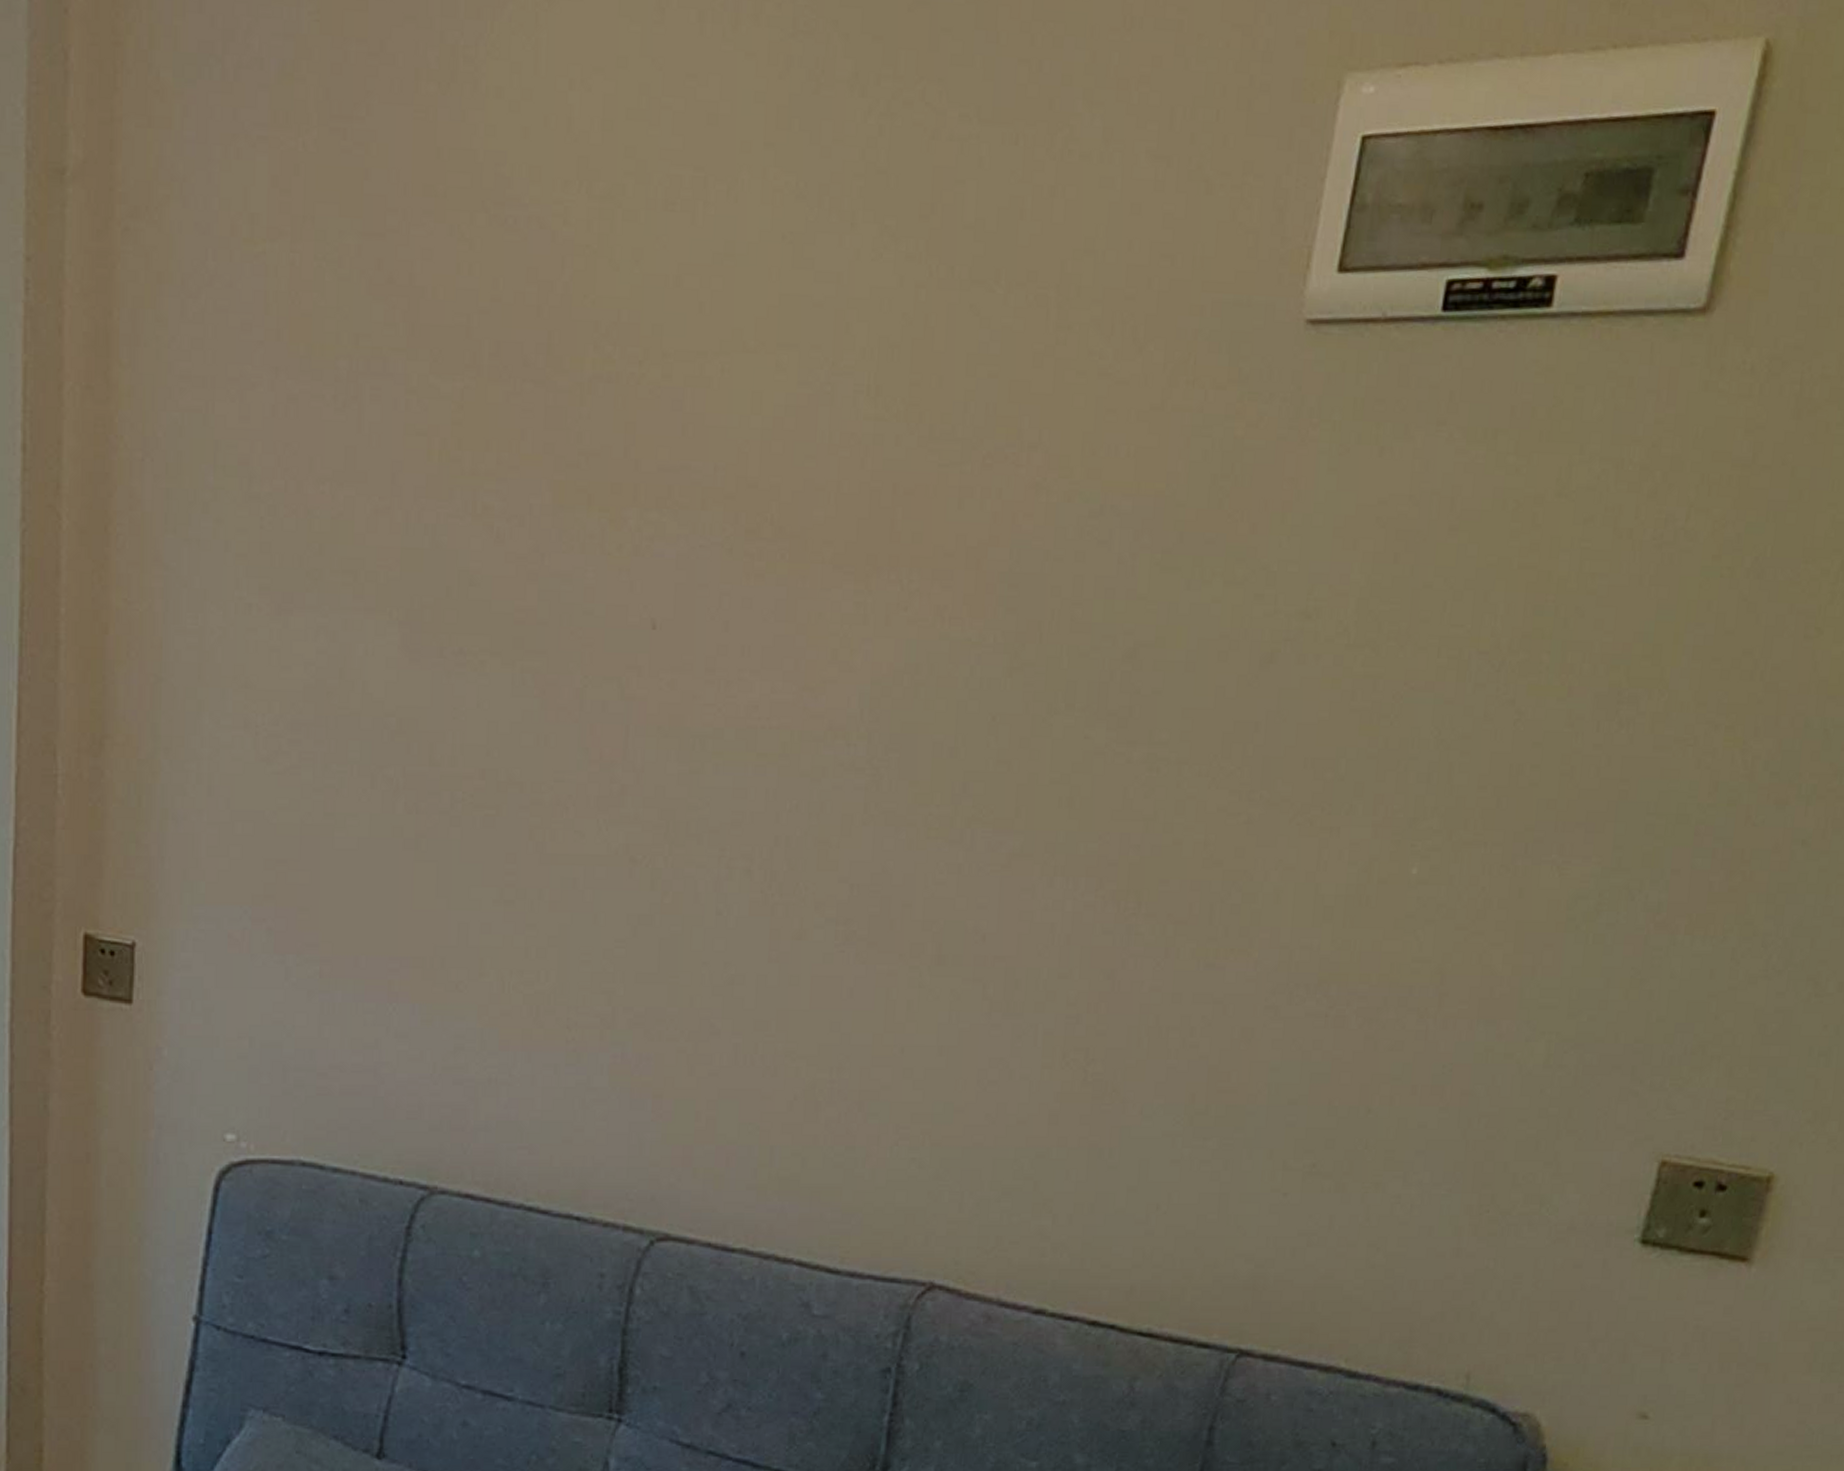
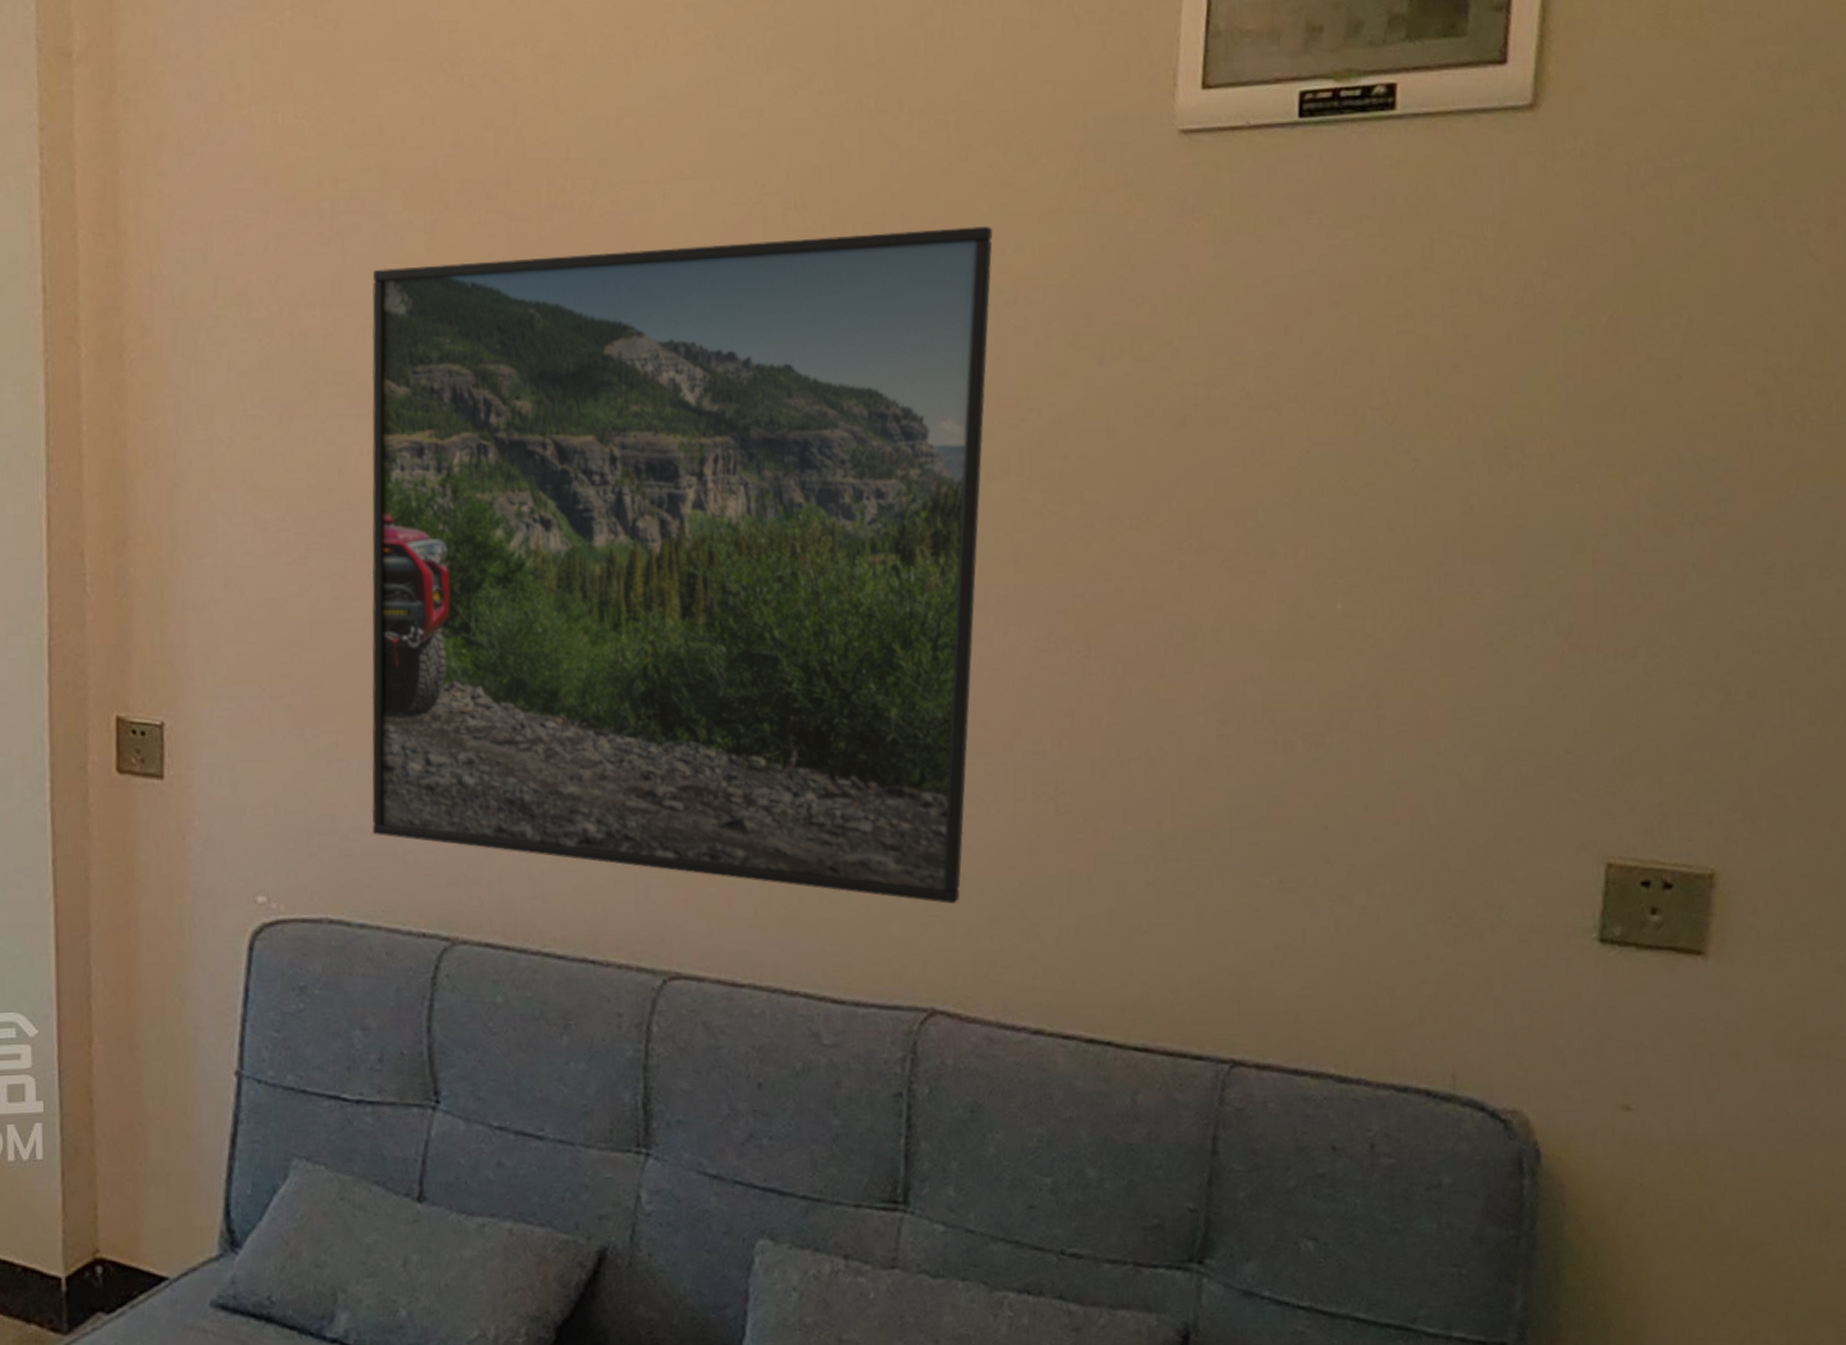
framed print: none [352,422,1086,1173] -> present [371,226,993,904]

